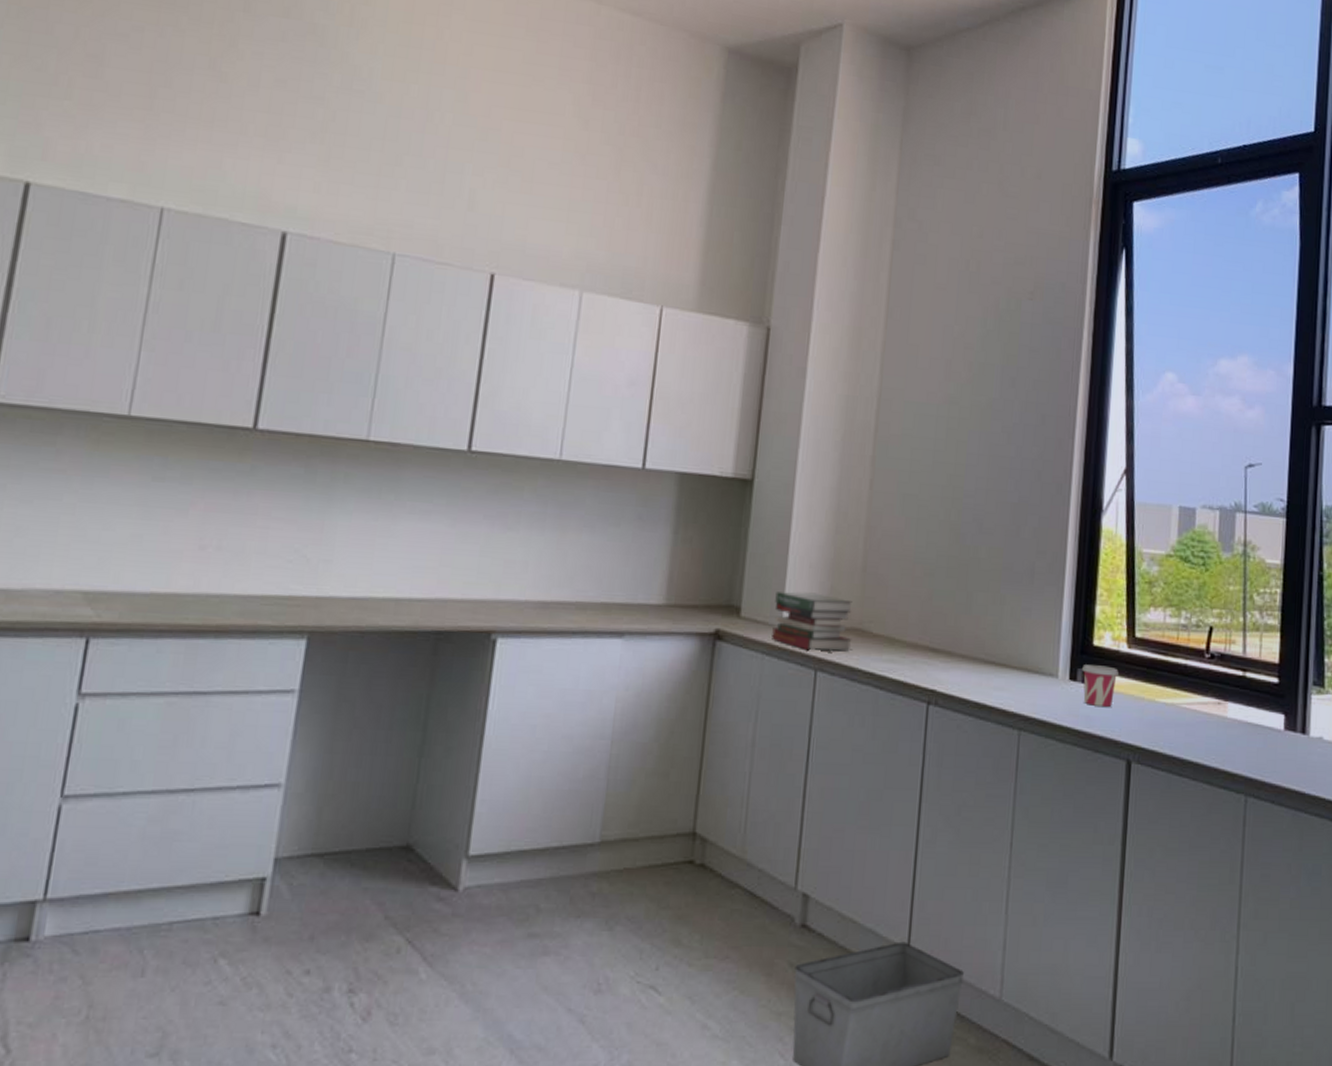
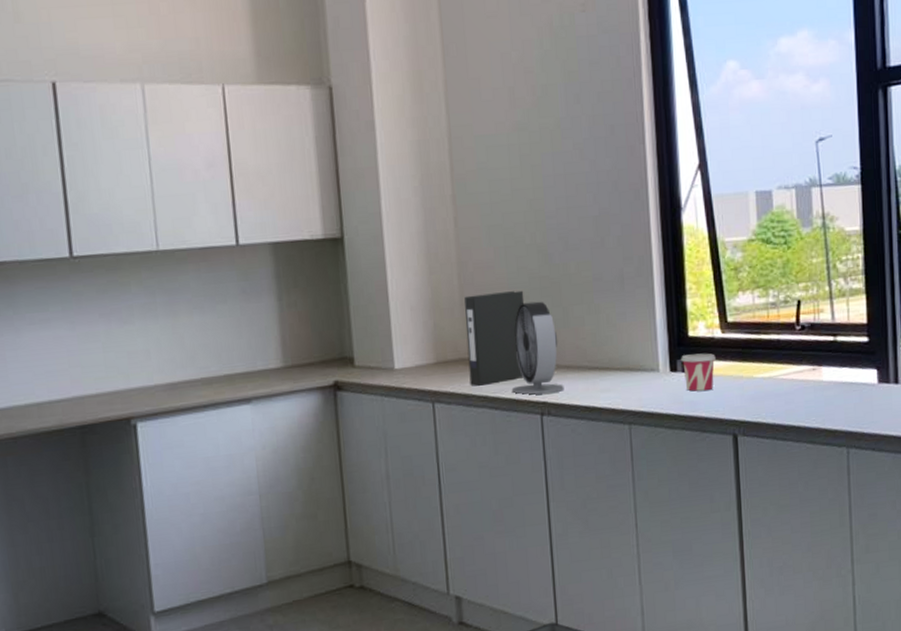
books: present [772,591,853,652] -> none [383,332,462,387]
binder: none [858,562,930,661] -> present [464,290,525,386]
desk fan: none [900,580,957,682] -> present [511,301,564,395]

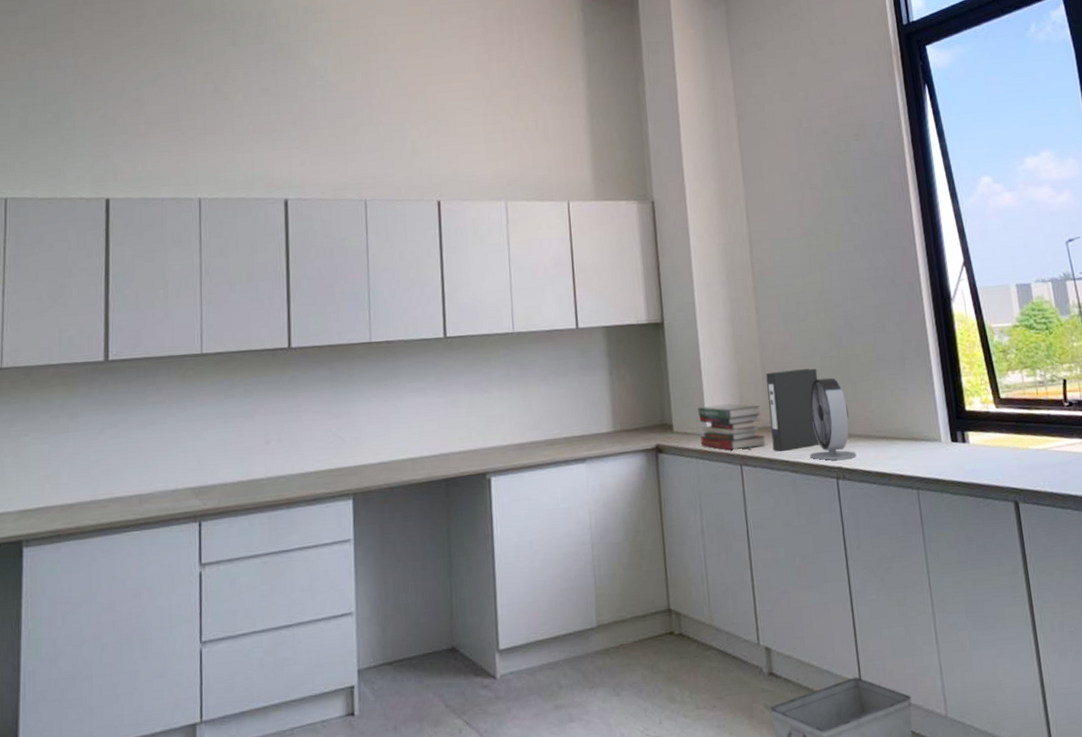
books: none [383,332,462,387] -> present [698,403,765,451]
cup: present [680,353,717,392] -> none [959,425,993,461]

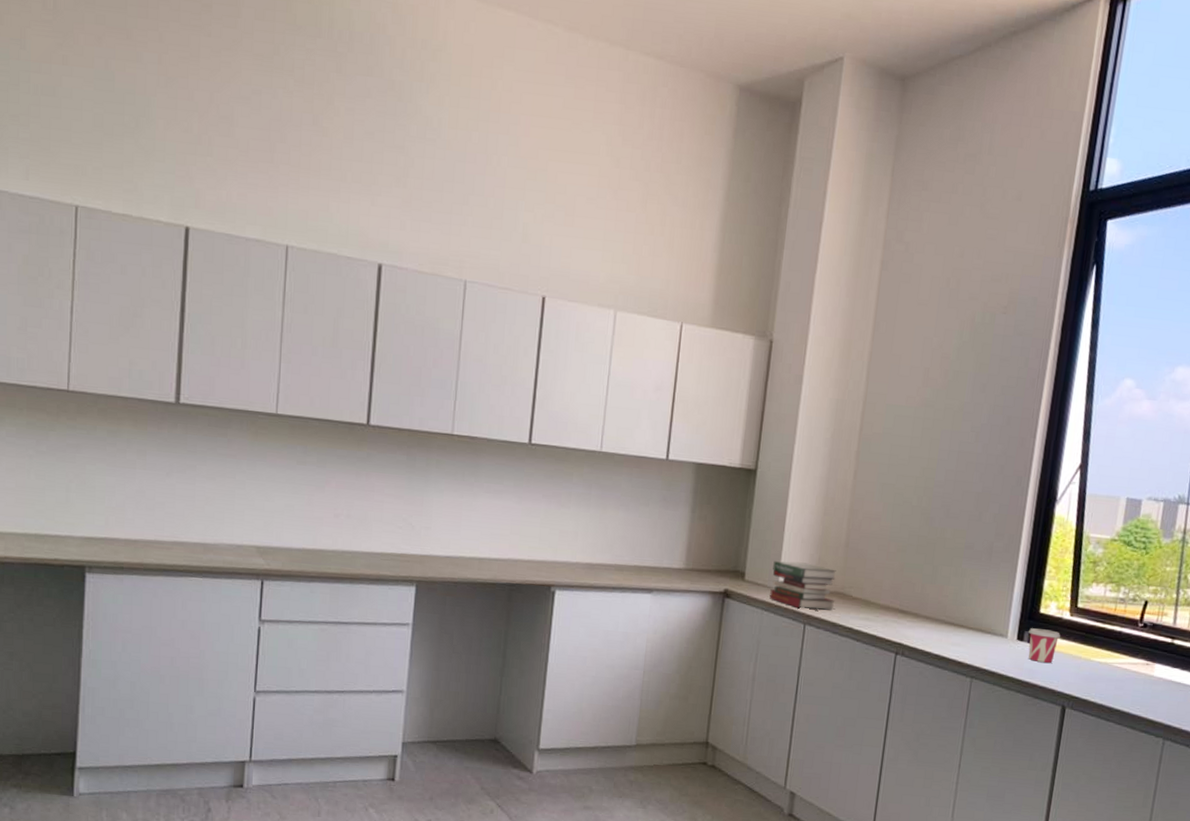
binder: present [766,368,820,451] -> none [839,539,902,619]
desk fan: present [809,377,857,461] -> none [874,555,924,638]
cup: none [959,425,993,461] -> present [1028,628,1061,663]

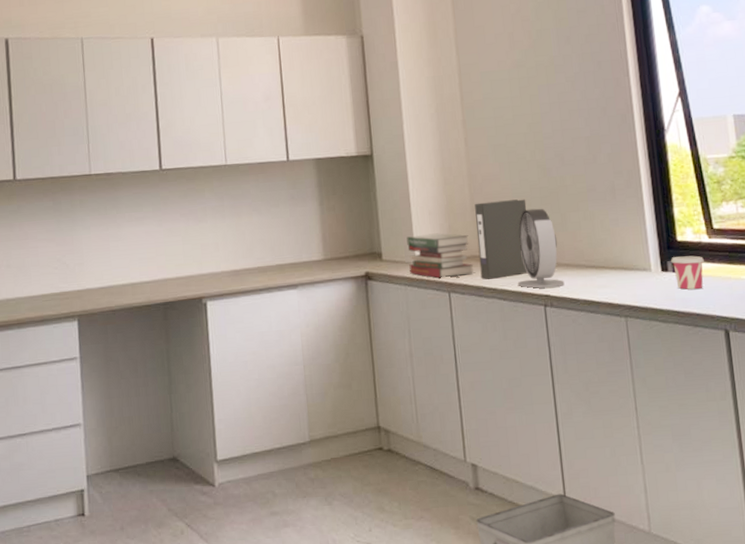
binder: none [839,539,902,619] -> present [475,199,528,279]
desk fan: none [874,555,924,638] -> present [517,208,565,289]

